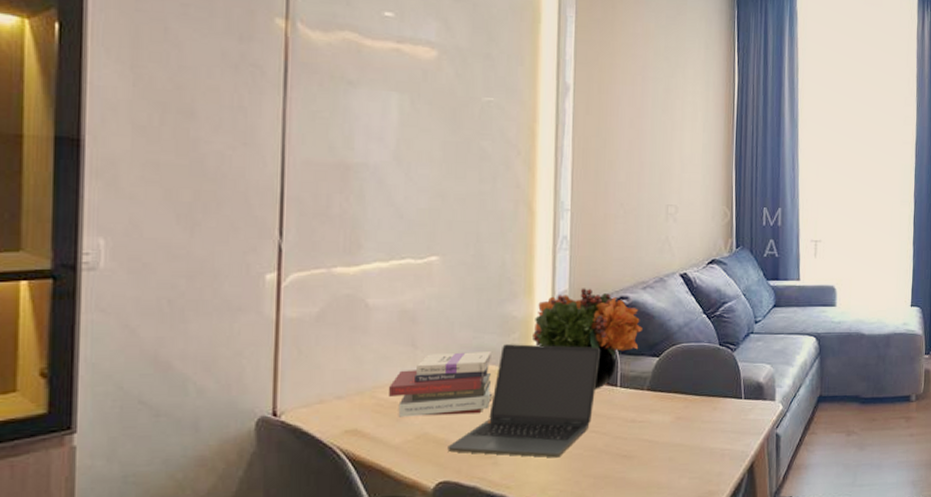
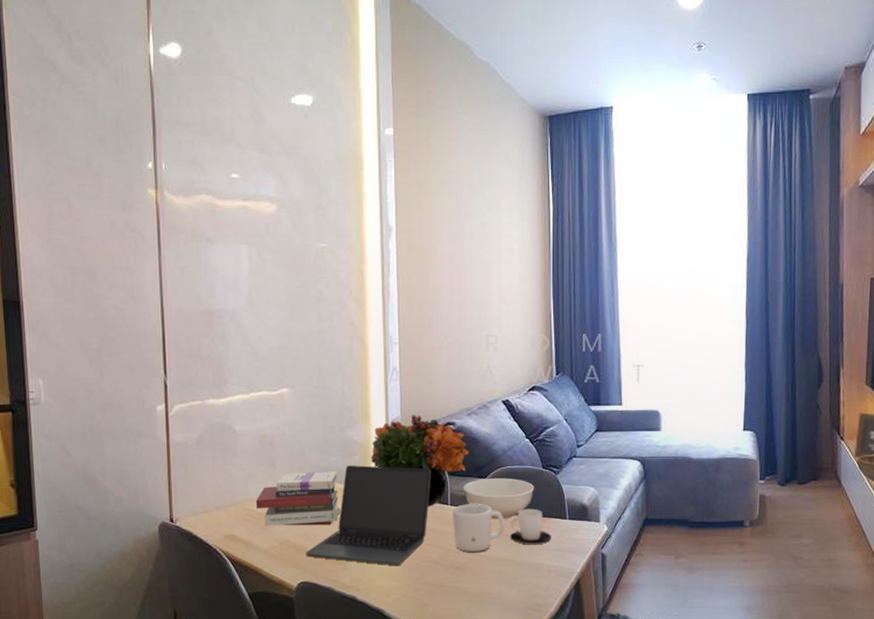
mug: none [622,385,678,439] -> present [453,504,504,553]
bowl: none [634,356,710,400] -> present [463,477,534,518]
cup: none [683,388,726,427] -> present [509,508,552,544]

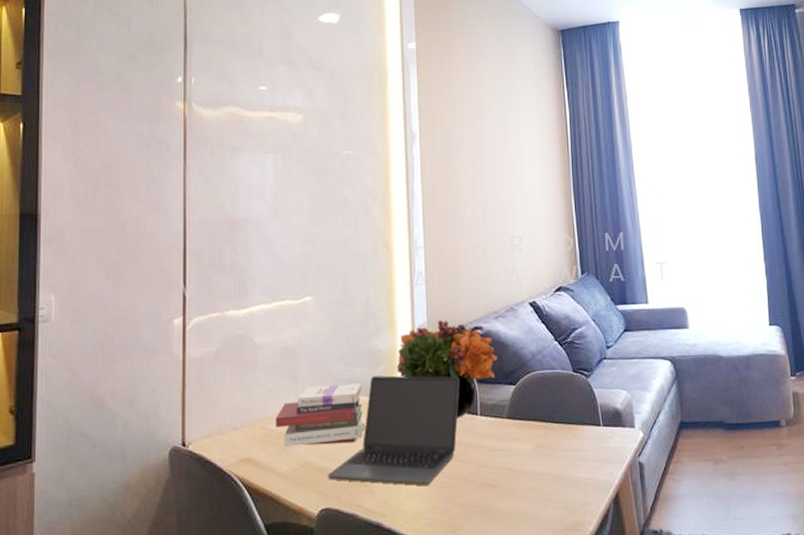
mug: present [453,504,504,553] -> none [483,413,537,467]
bowl: present [463,477,534,518] -> none [492,383,566,428]
cup: present [509,508,552,544] -> none [542,415,587,455]

